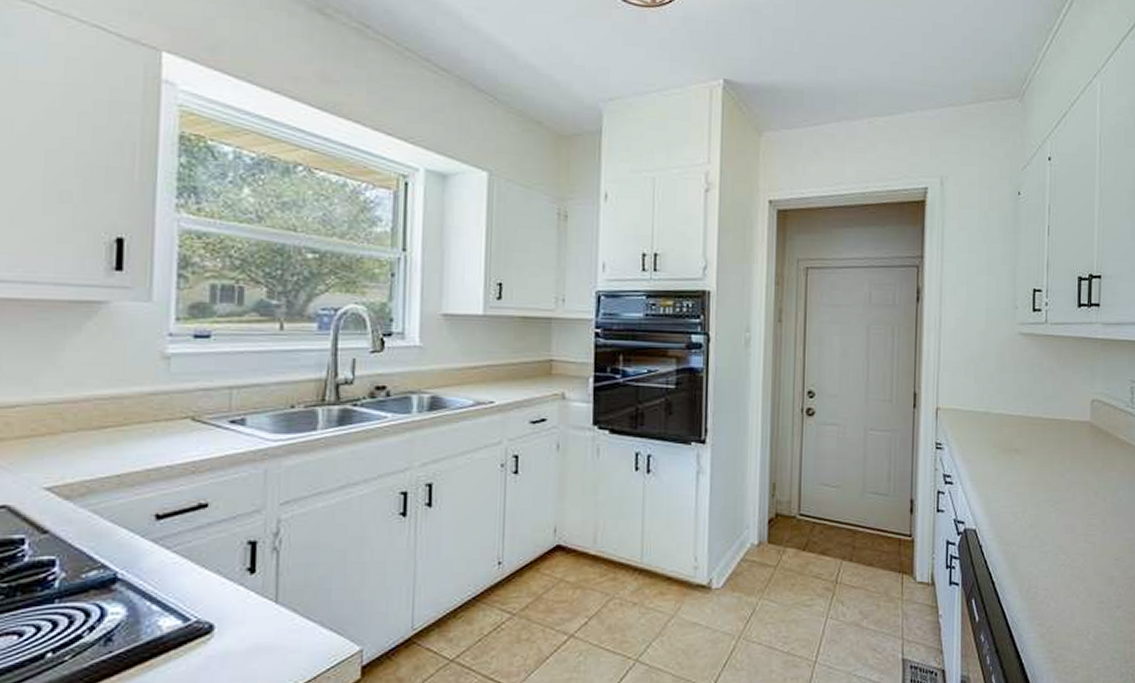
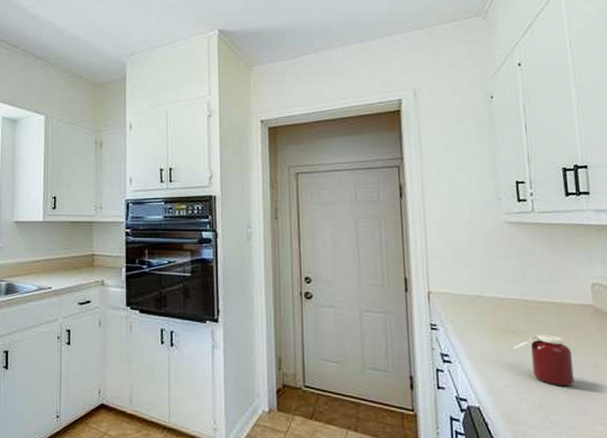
jar: none [1013,450,1066,505] -> present [513,332,574,387]

